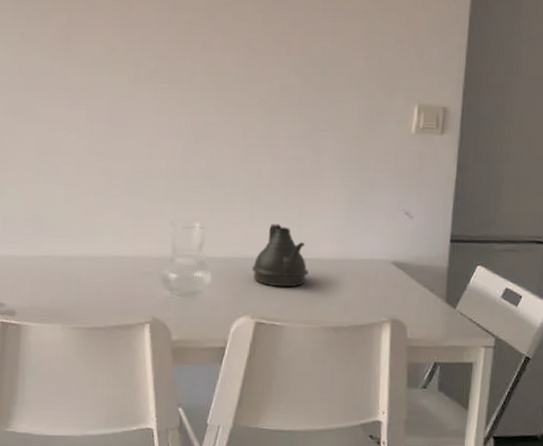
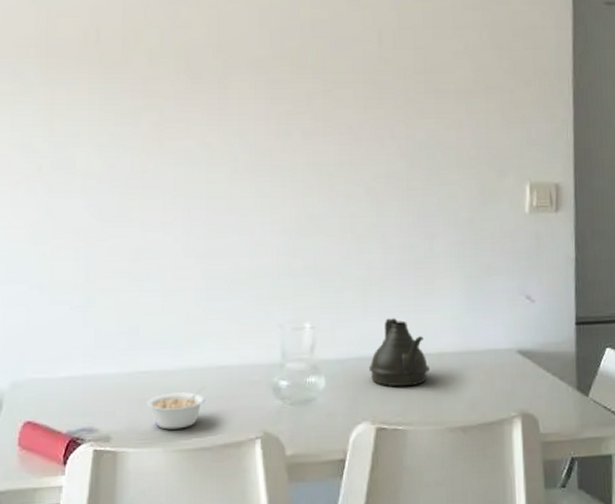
legume: none [48,273,103,310] -> present [147,386,207,430]

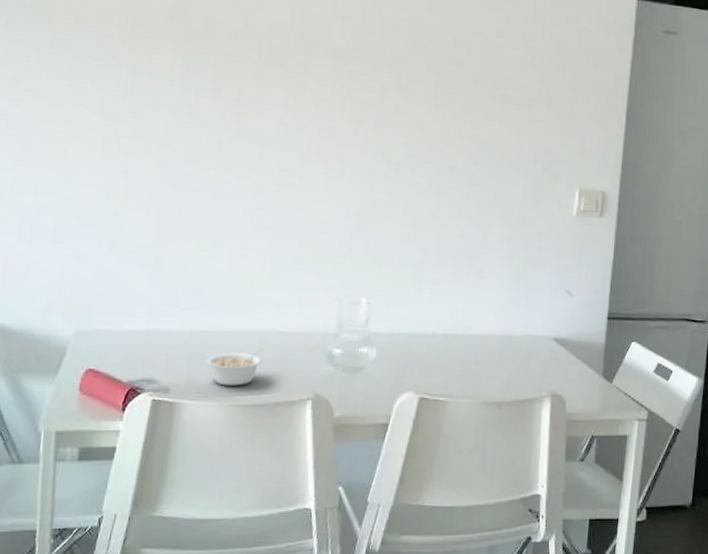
teapot: present [368,318,431,387] -> none [417,300,474,363]

